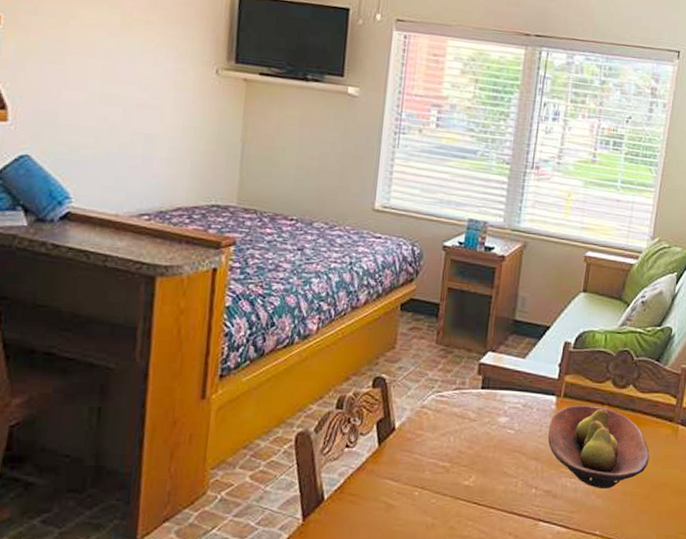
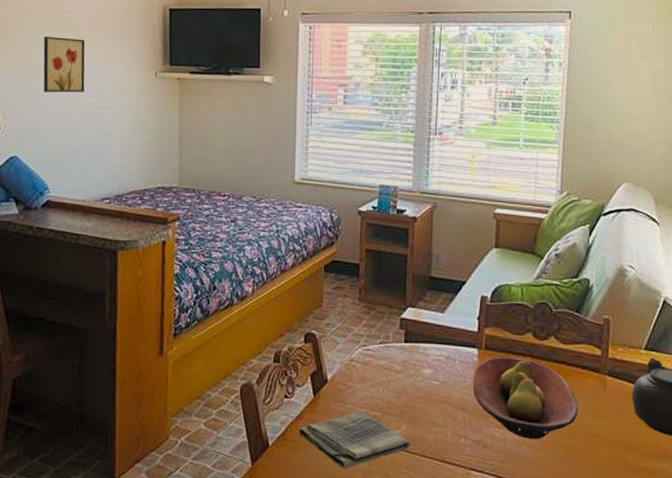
wall art: none [69,9,129,84] -> present [43,36,85,93]
dish towel: none [359,460,480,522] -> present [299,410,411,469]

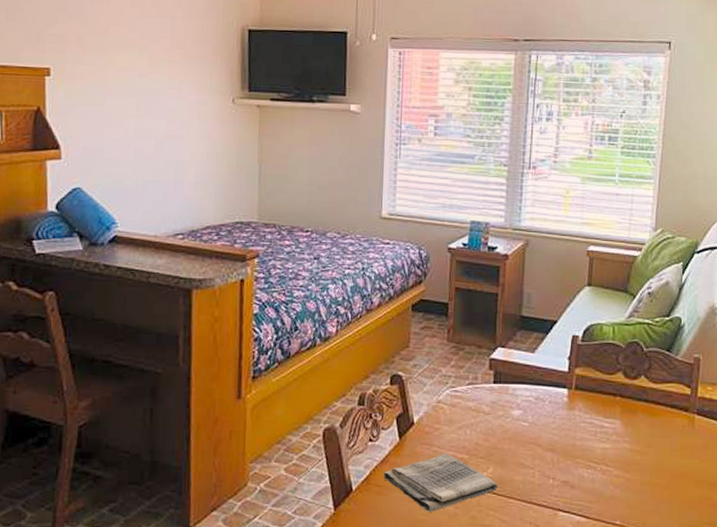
wall art: present [43,36,85,93] -> none [109,56,156,120]
fruit bowl: present [472,356,578,439] -> none [561,396,666,479]

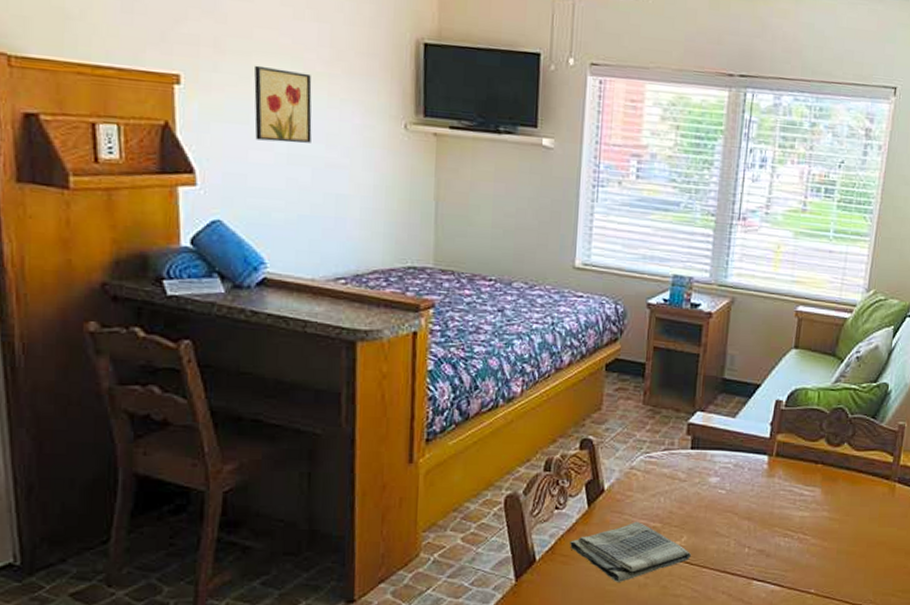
wall art: none [109,56,156,120] -> present [254,65,312,143]

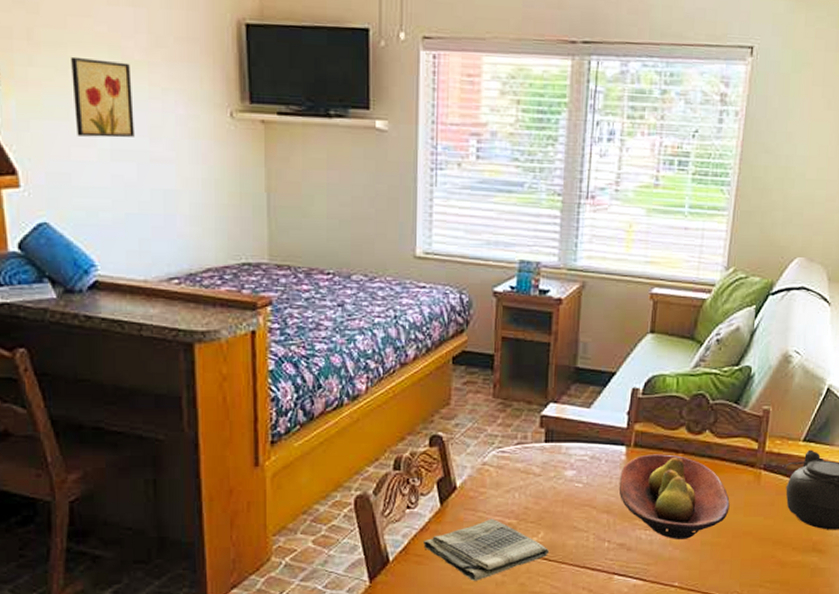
fruit bowl: none [760,464,866,547] -> present [618,454,730,539]

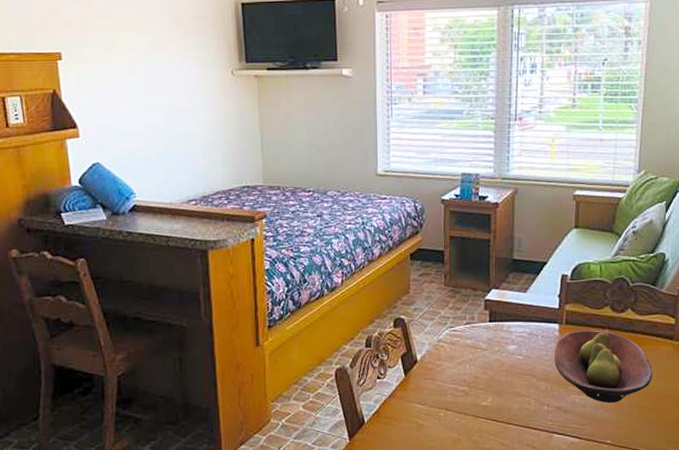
wall art: present [71,56,135,138] -> none [115,37,161,97]
dish towel: present [424,518,550,581] -> none [392,386,498,439]

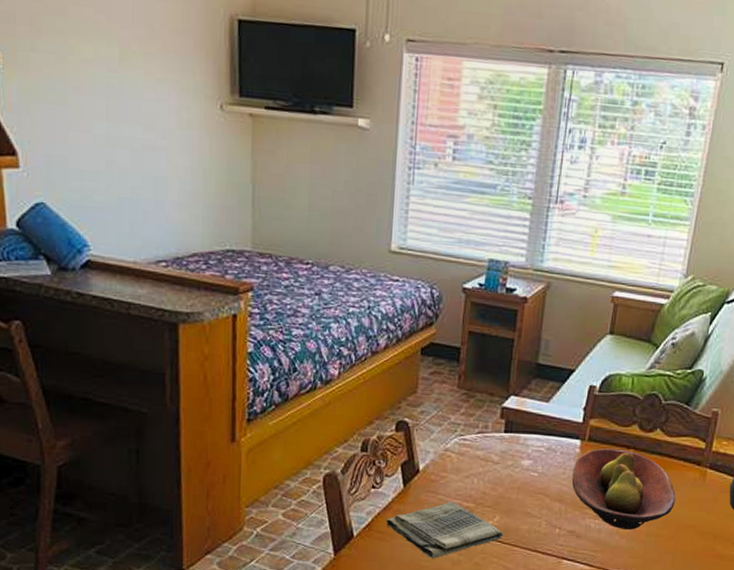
dish towel: none [392,386,498,439] -> present [386,501,504,558]

